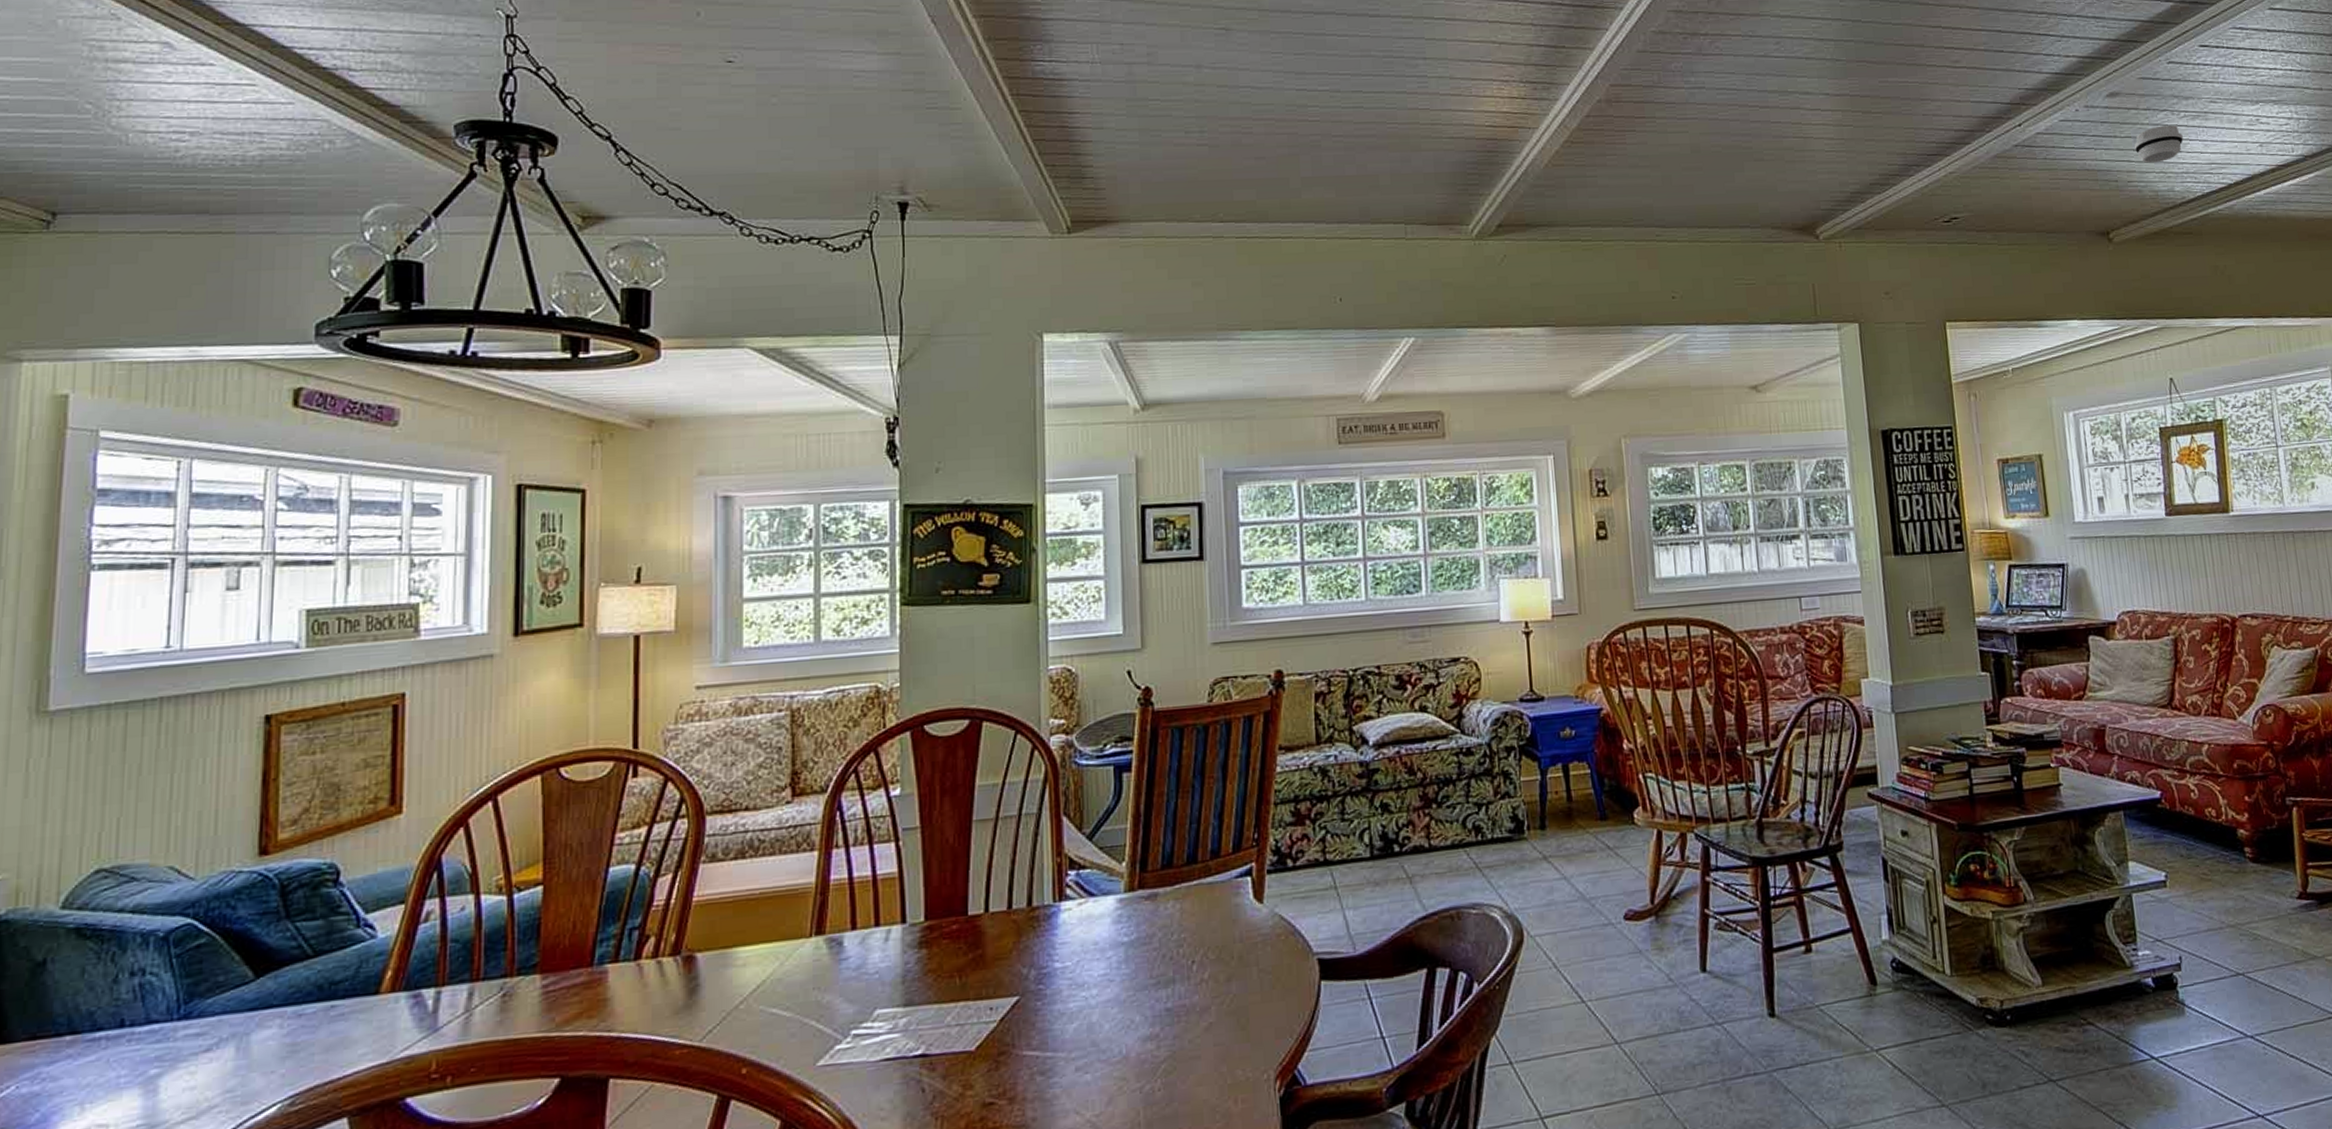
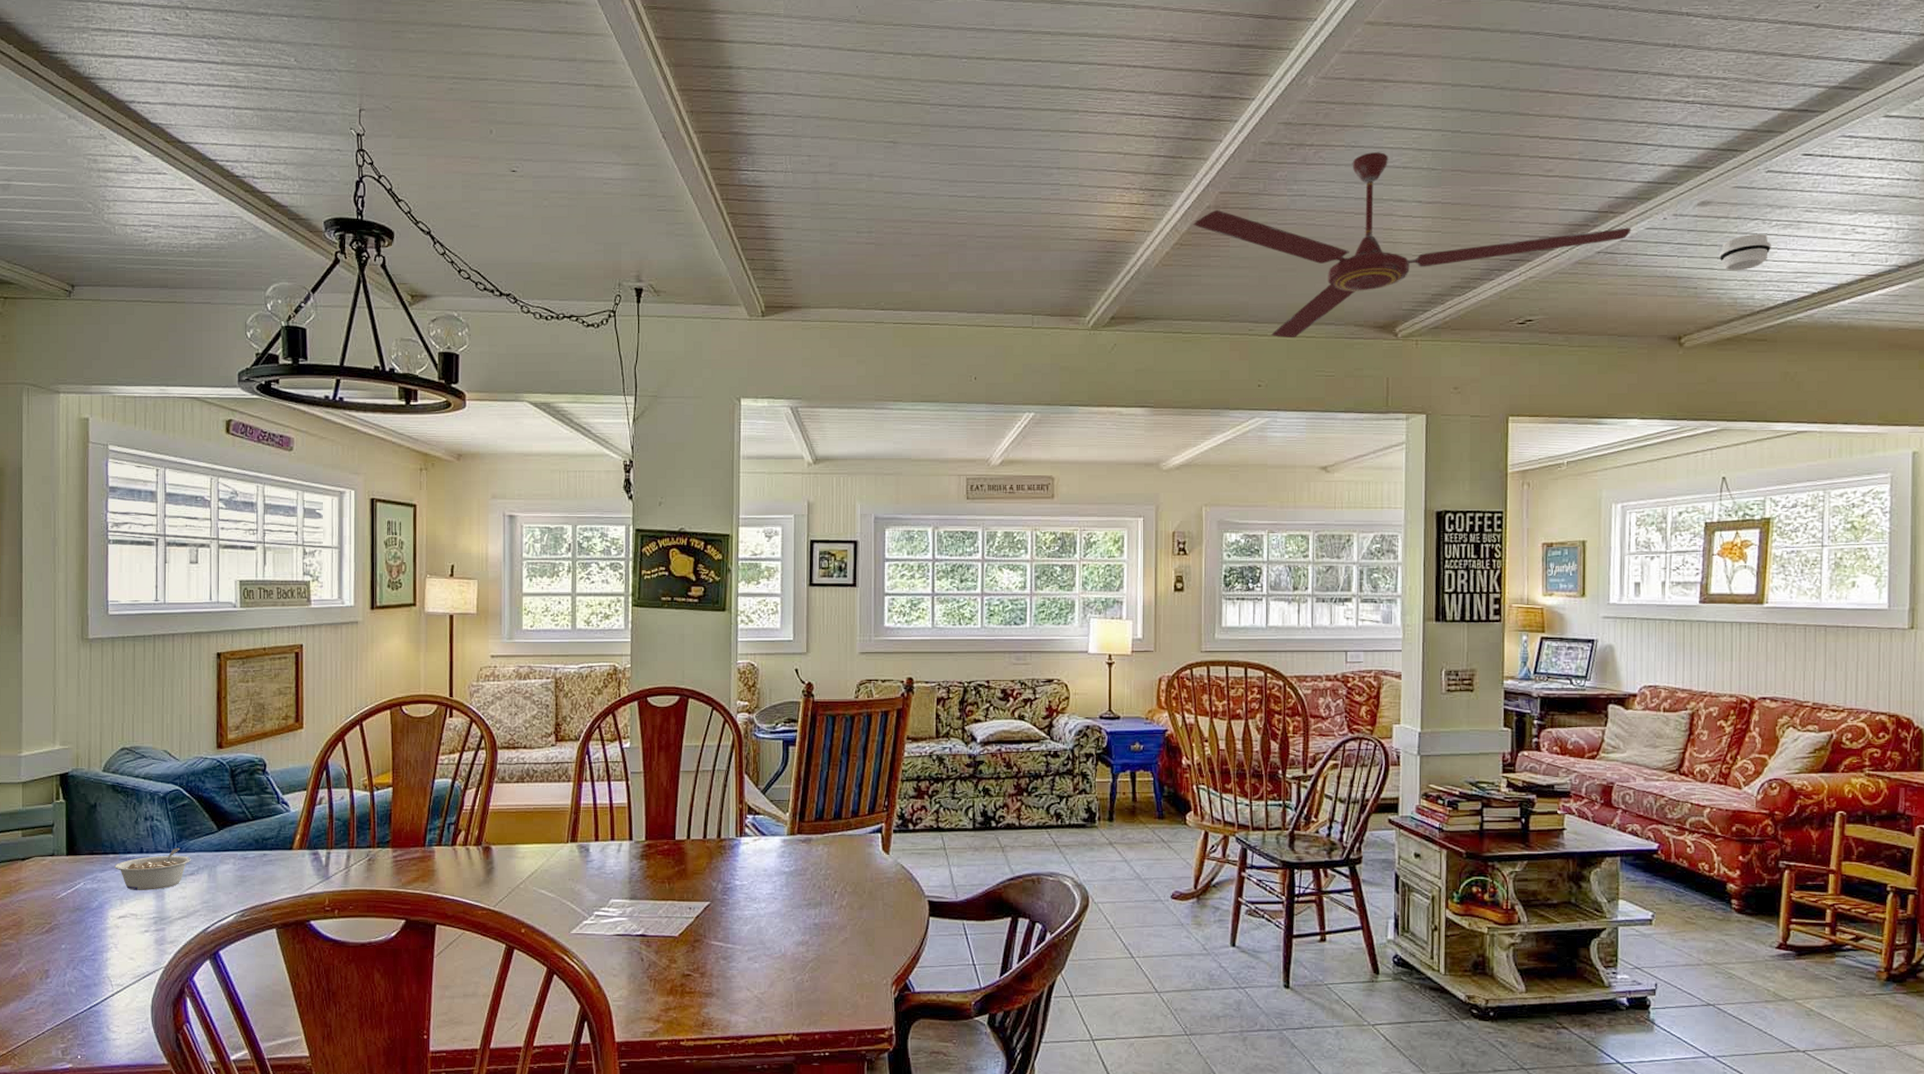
legume: none [73,1012,209,1088] -> present [115,847,192,890]
ceiling fan: none [1583,42,2046,244] -> present [1193,152,1631,339]

